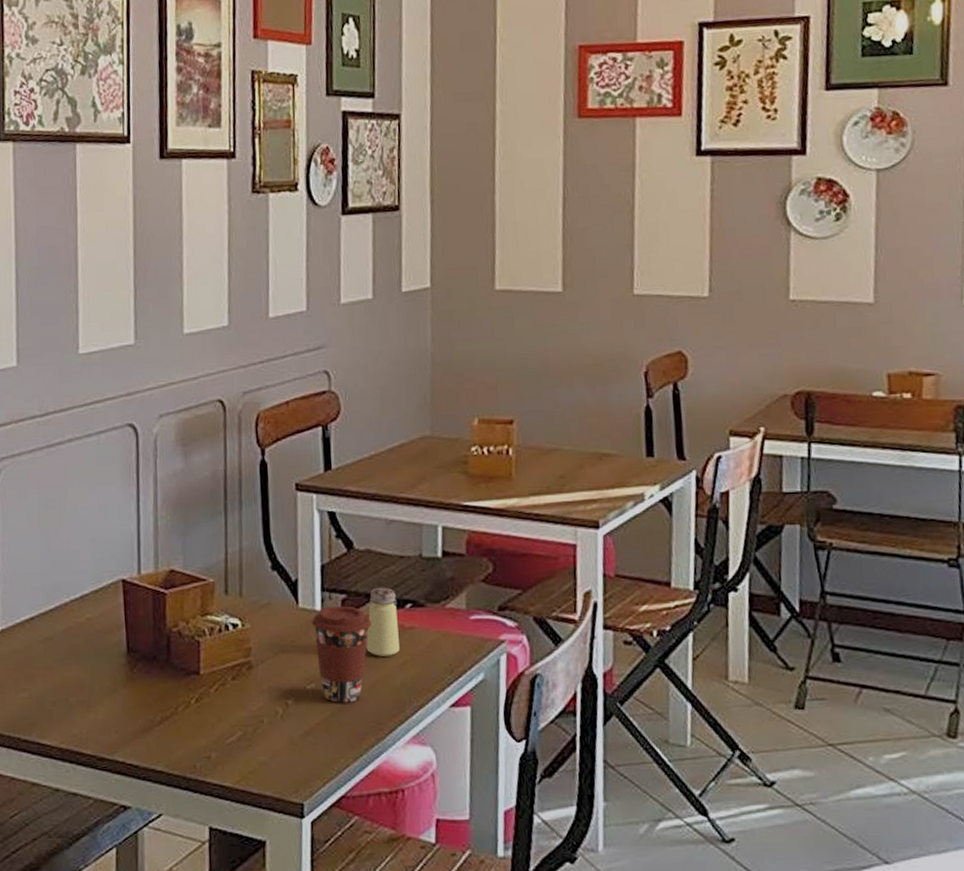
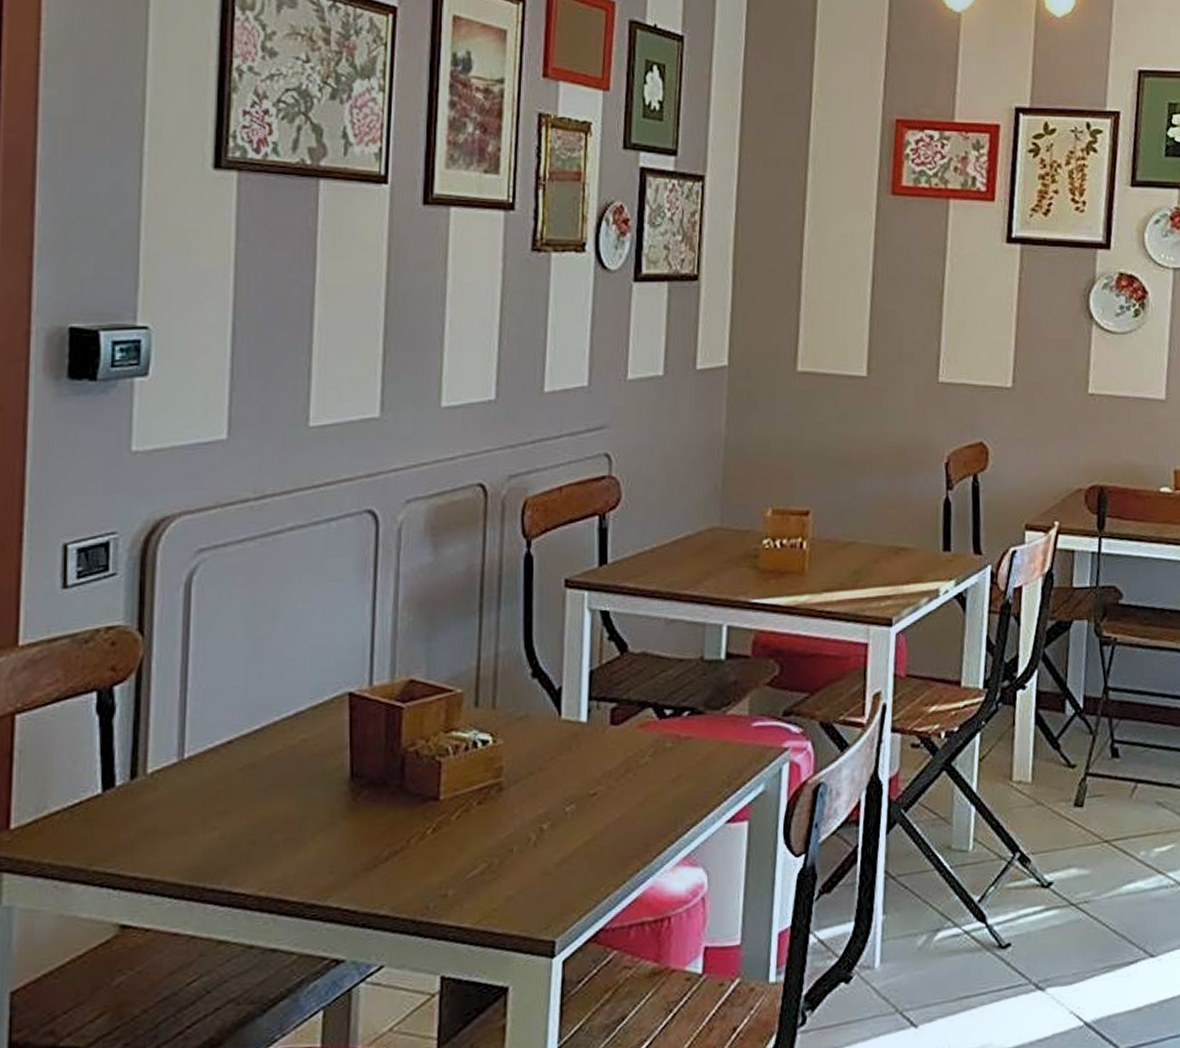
coffee cup: present [311,606,372,703] -> none [575,716,644,825]
saltshaker: present [366,587,400,657] -> none [636,693,674,771]

